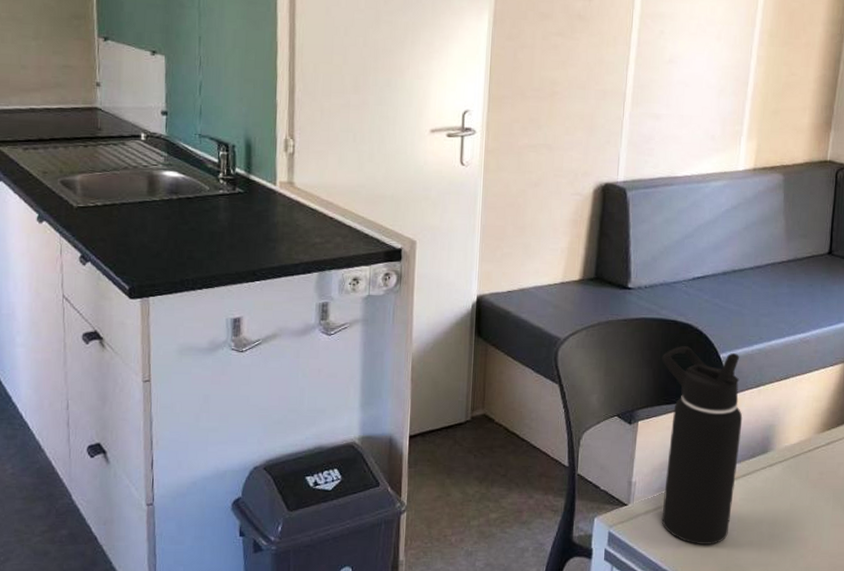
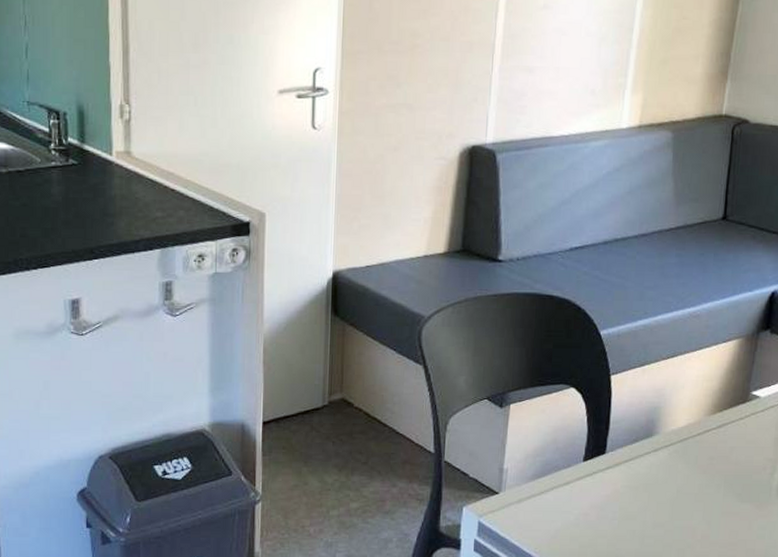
water bottle: present [661,346,743,545] -> none [535,323,625,535]

